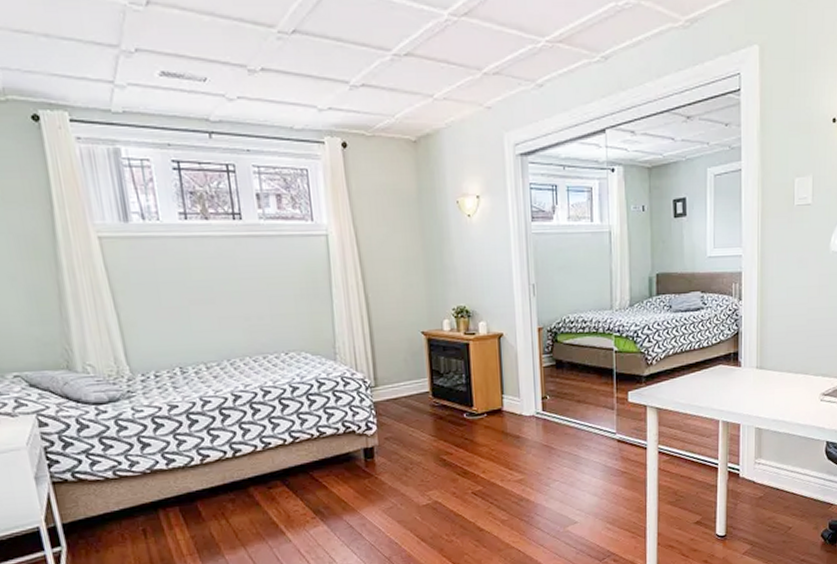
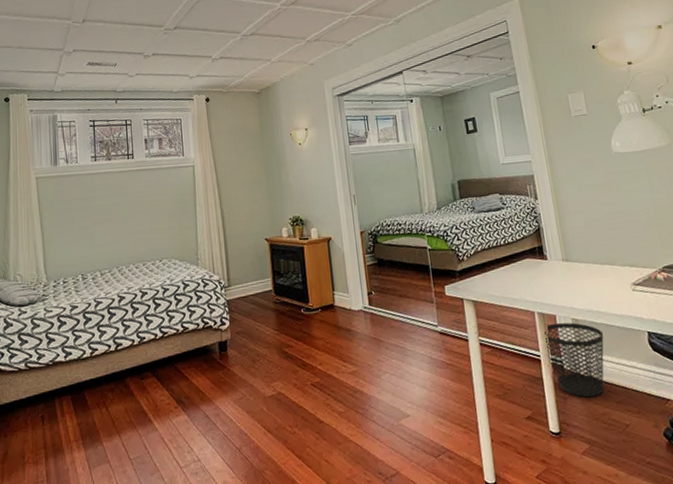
wastebasket: none [726,431,783,503] -> present [545,322,604,398]

